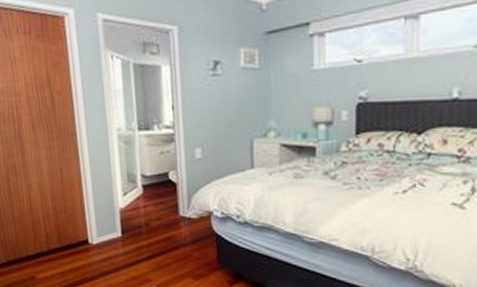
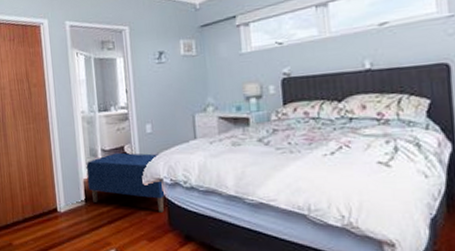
bench: none [123,179,216,249] -> present [86,152,167,213]

